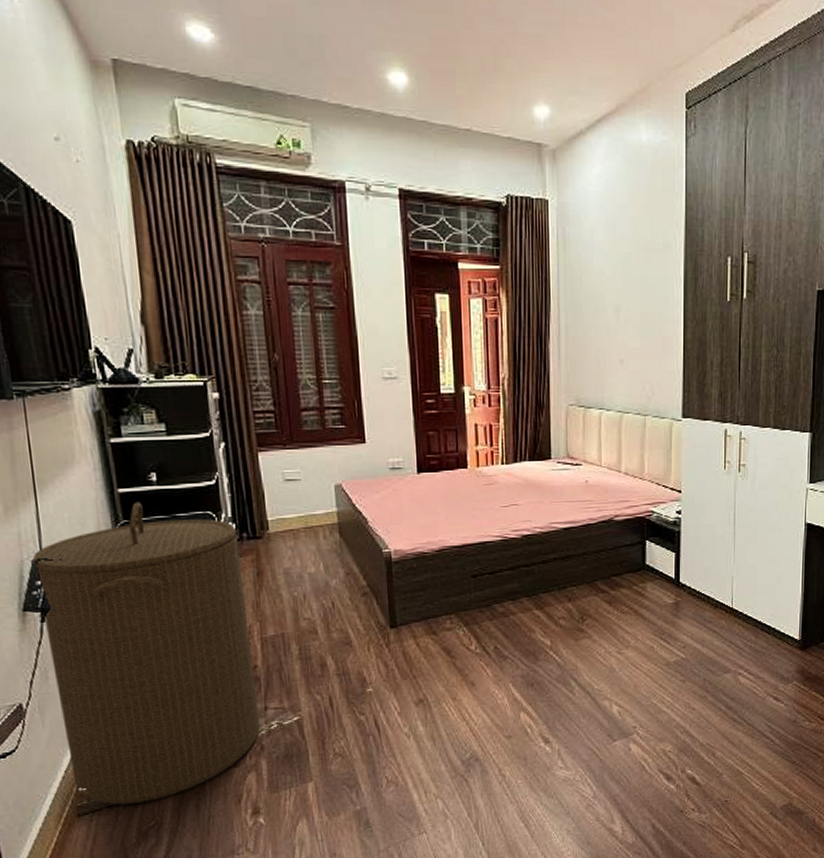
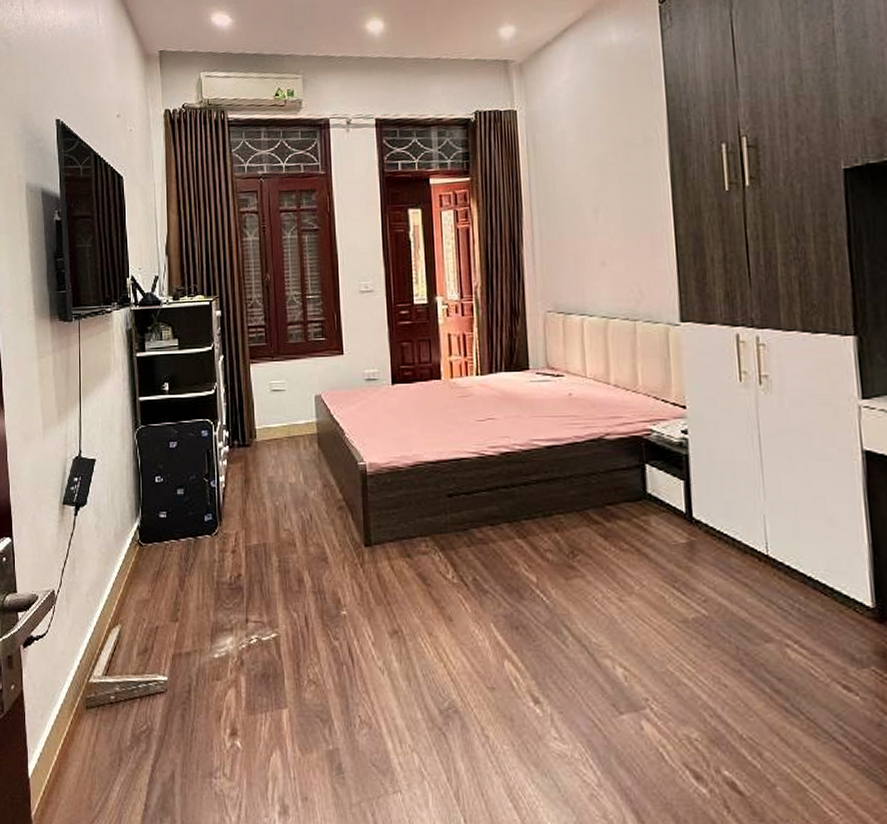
laundry hamper: present [31,502,260,805] -> none [72,409,241,704]

